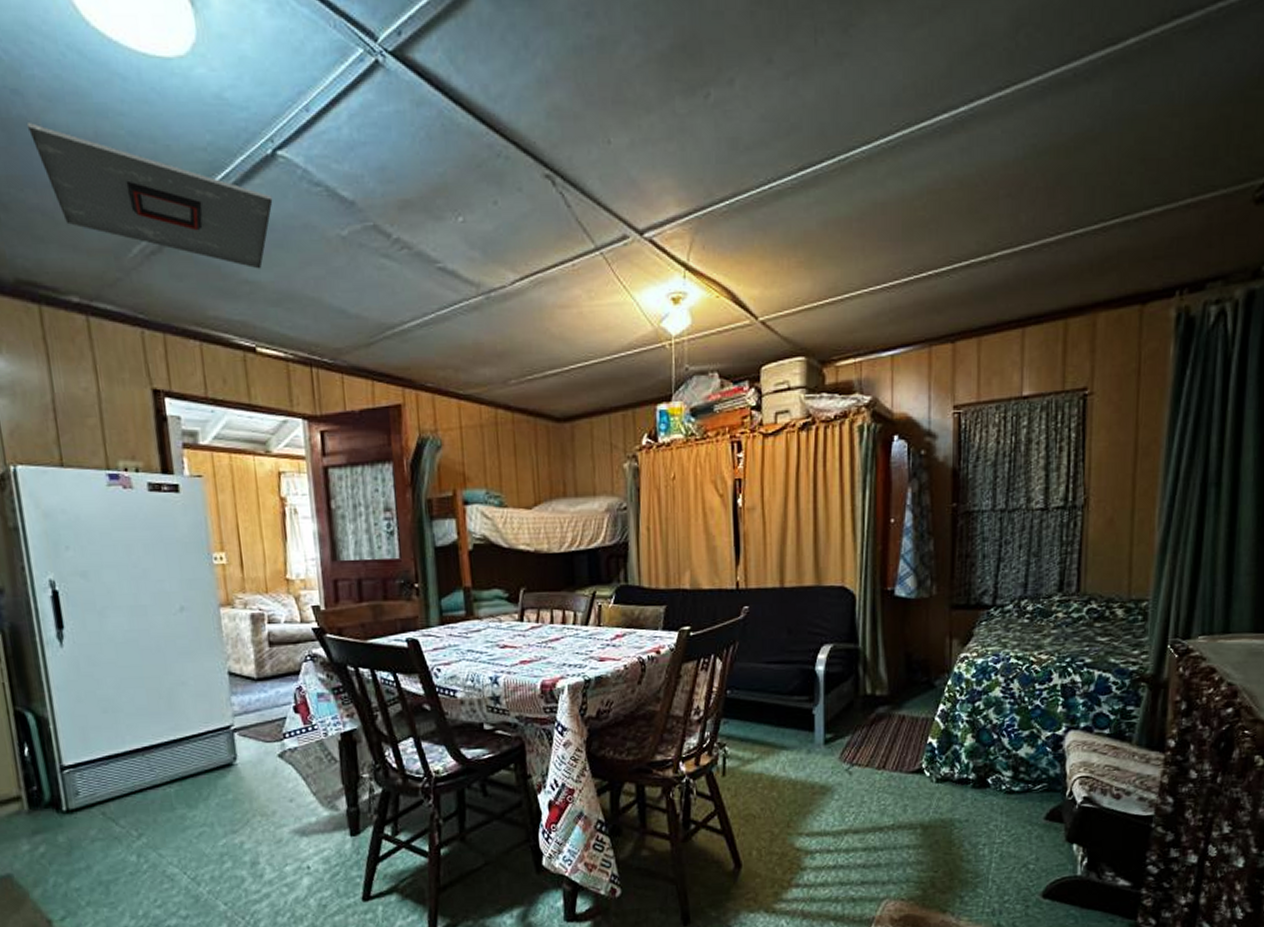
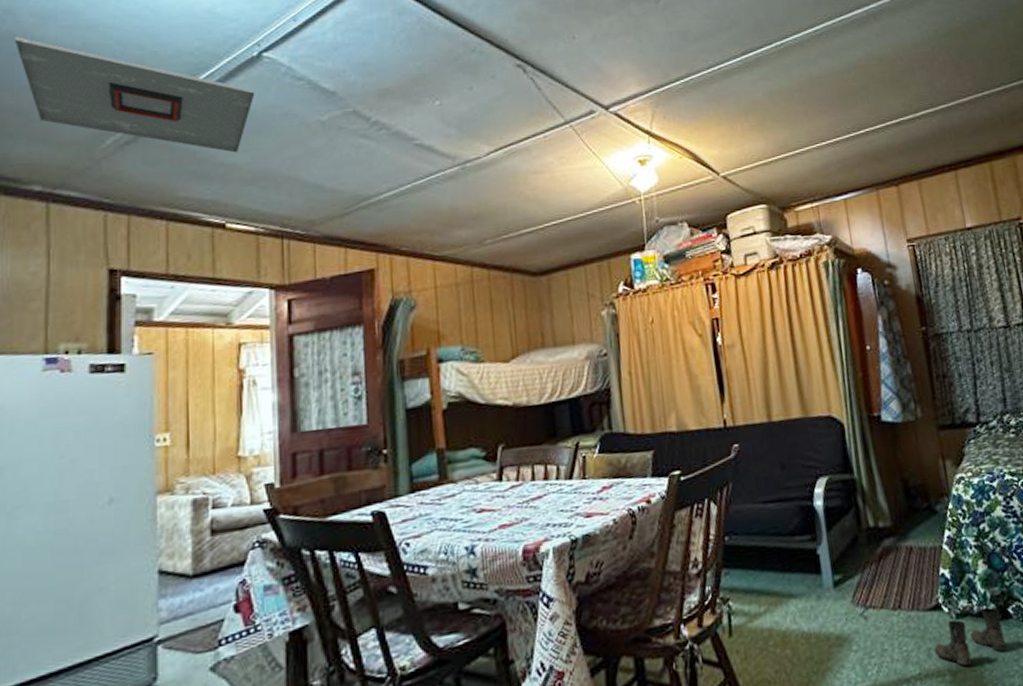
boots: none [910,775,980,823] -> present [934,607,1007,666]

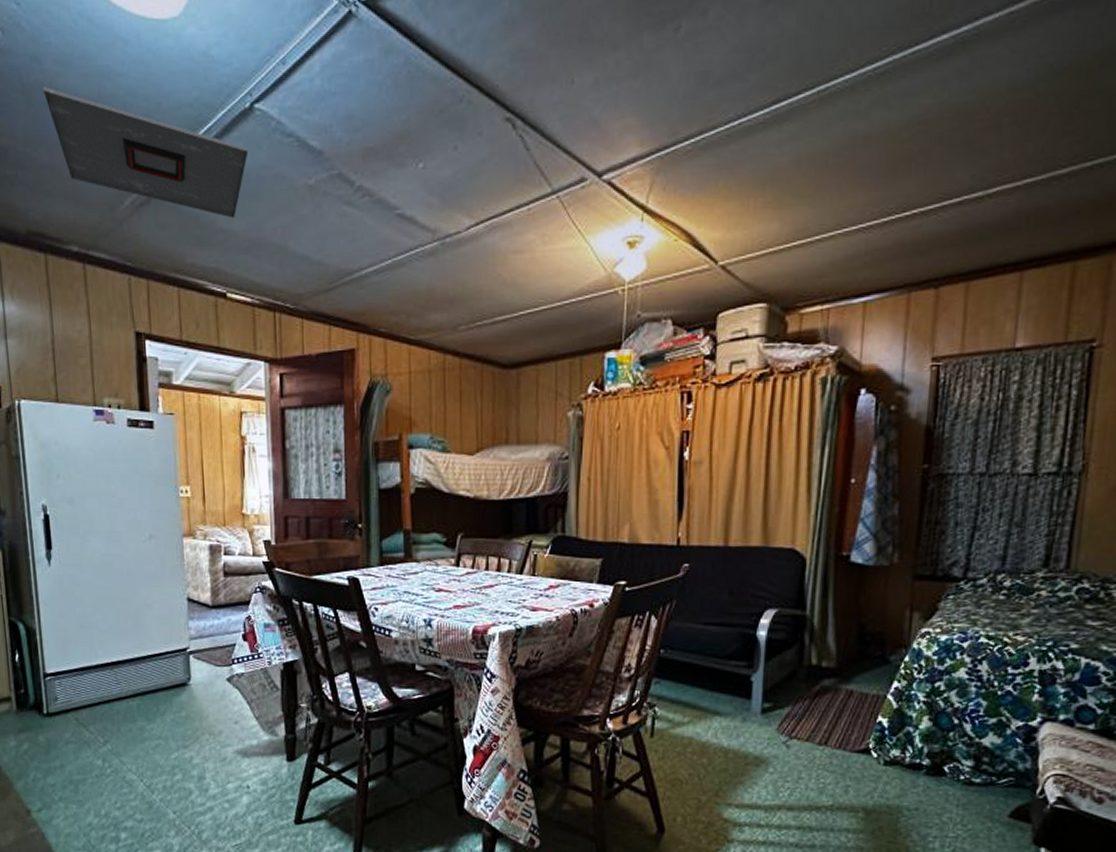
boots: present [934,607,1007,666] -> none [852,761,935,808]

